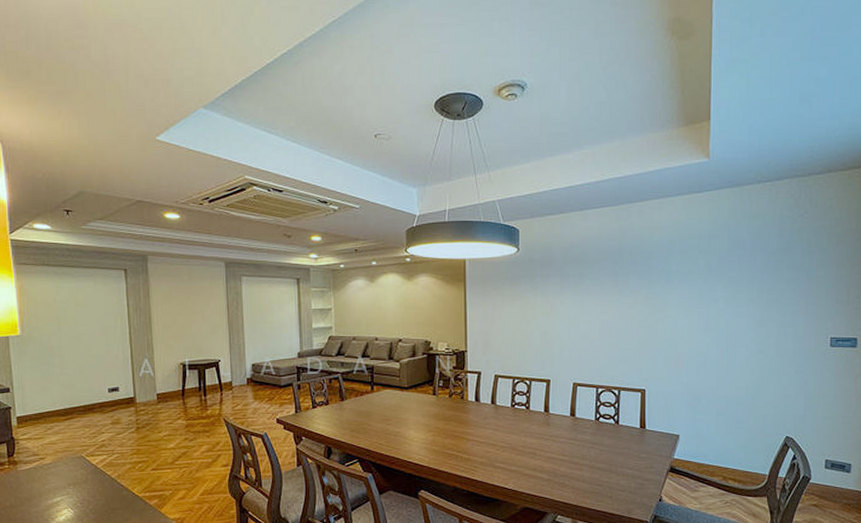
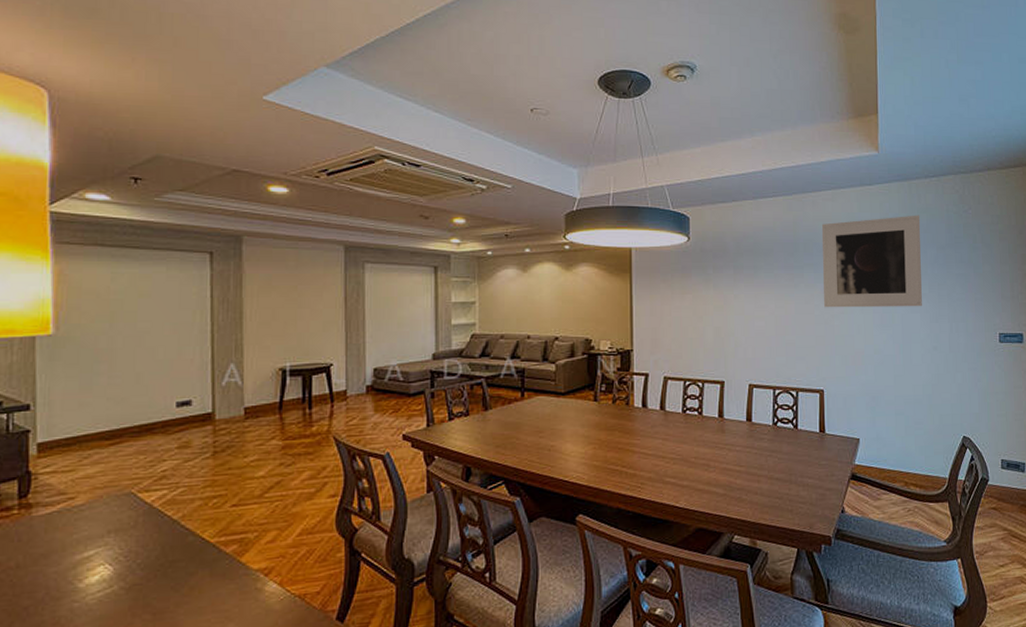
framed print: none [647,221,751,313] -> present [821,215,922,308]

